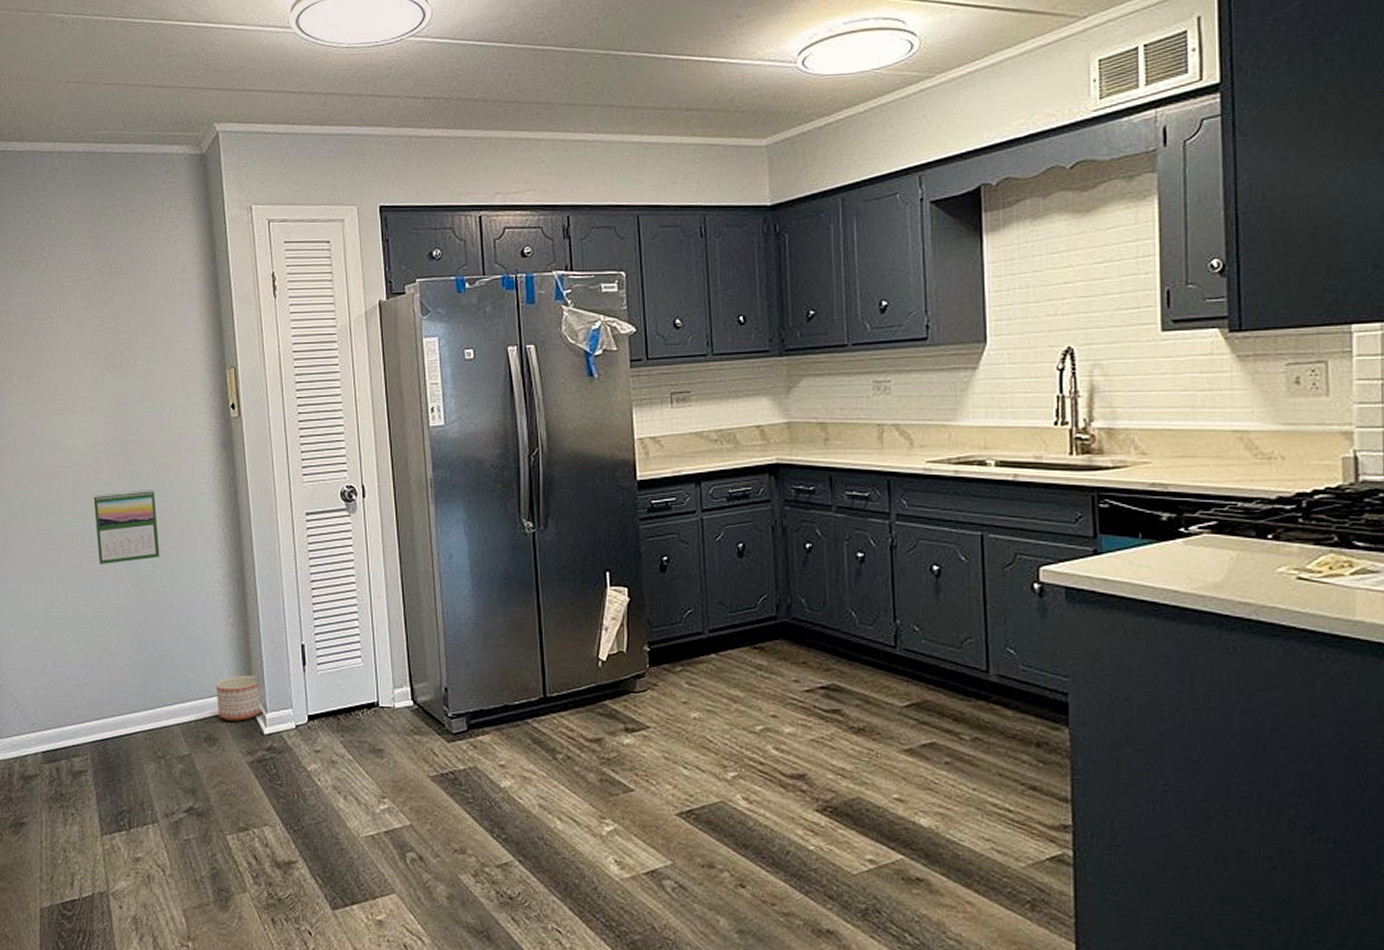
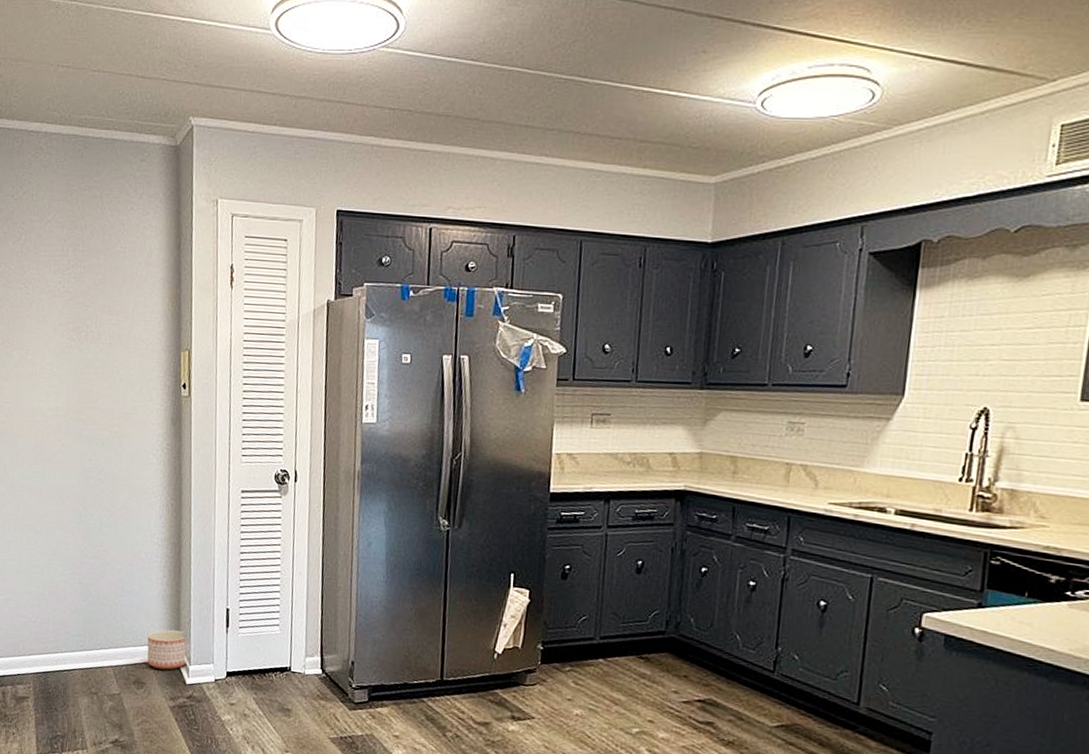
calendar: present [93,490,160,564] -> none [52,453,108,518]

